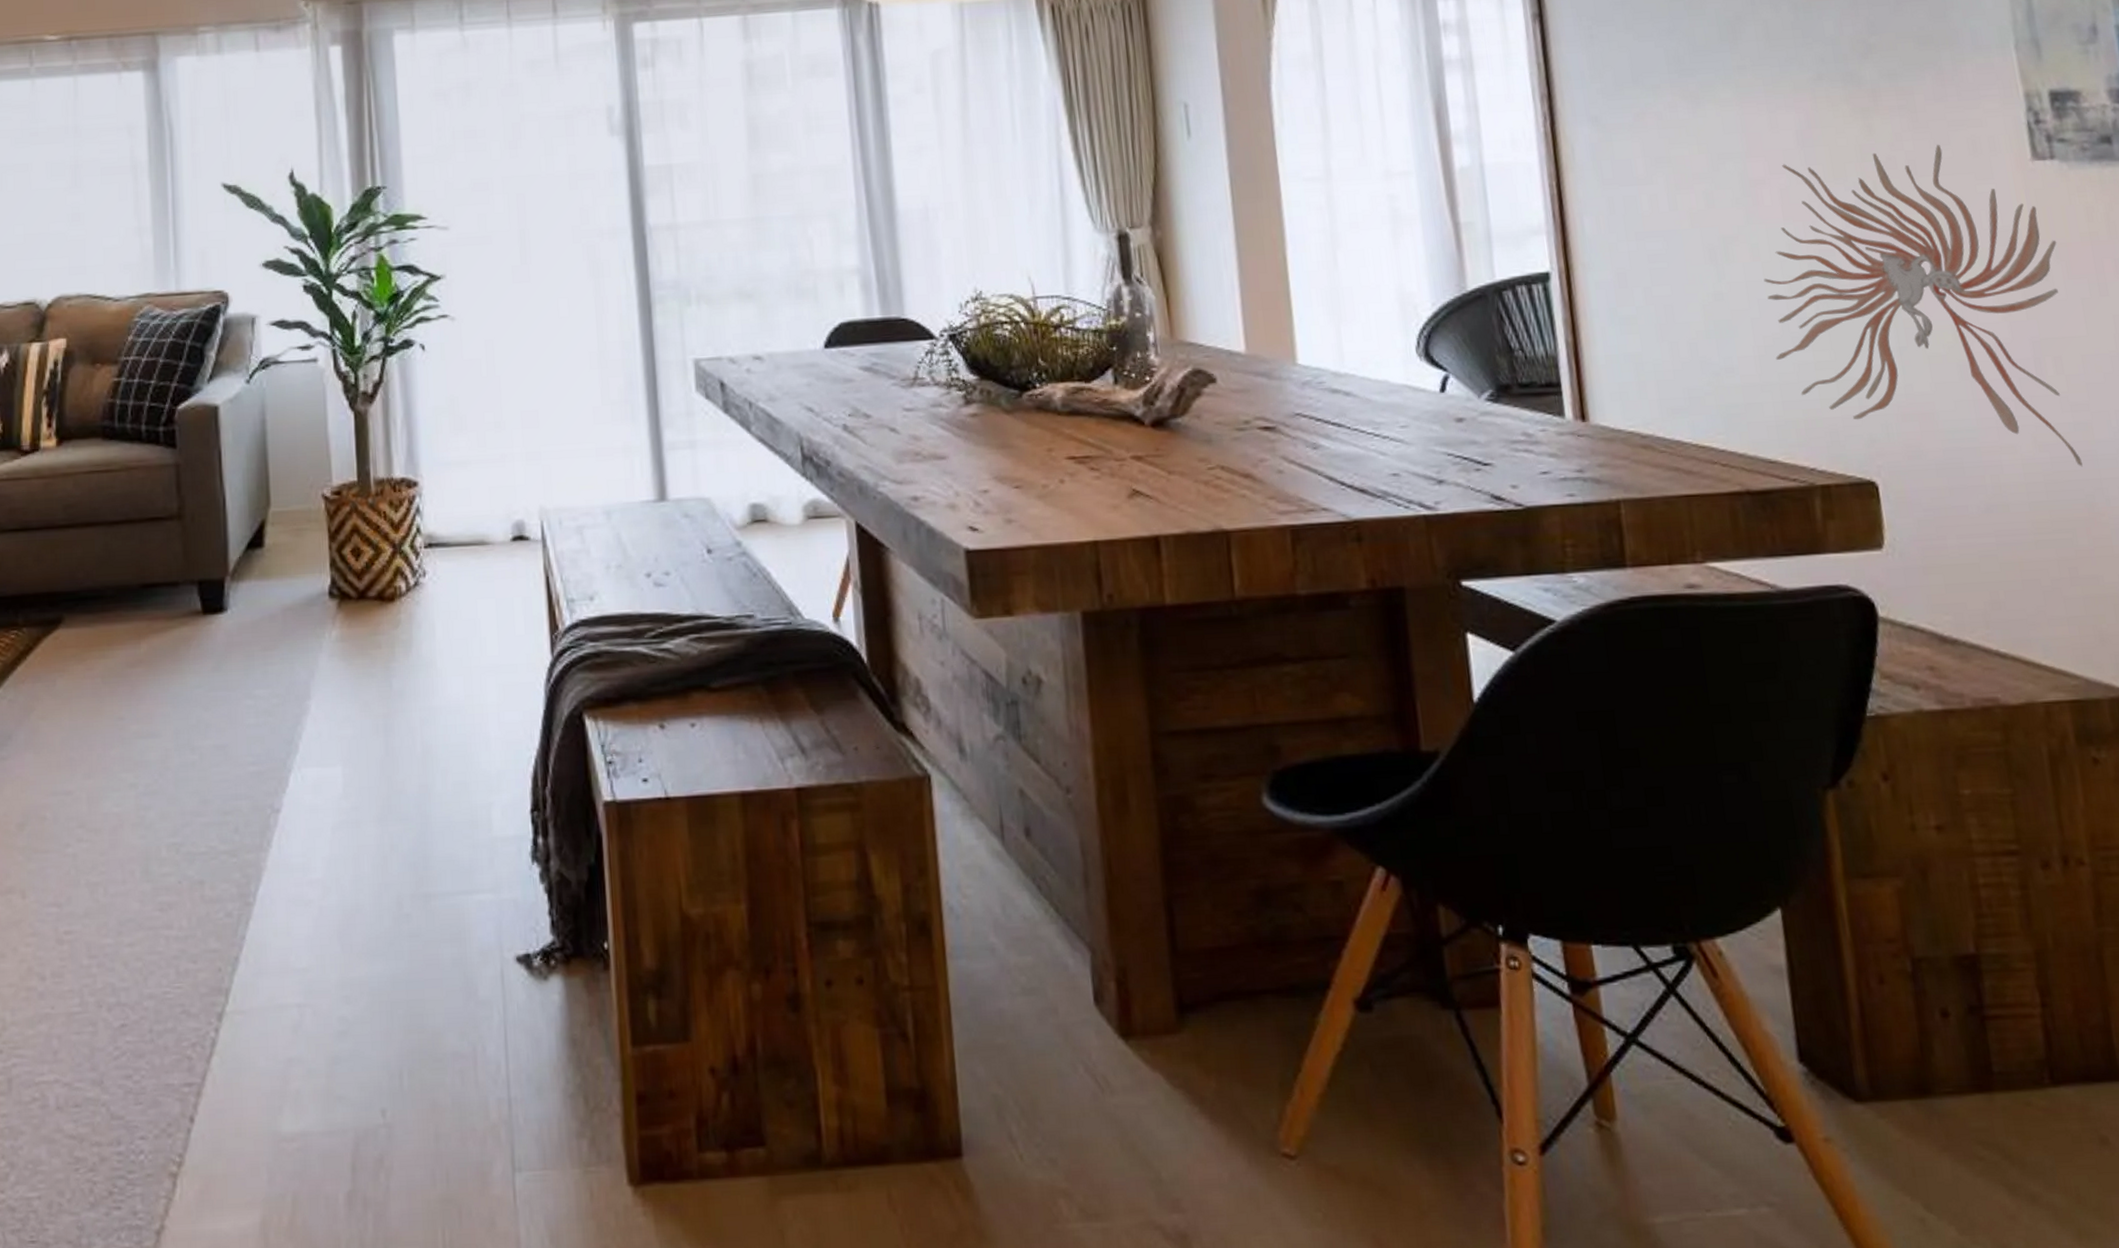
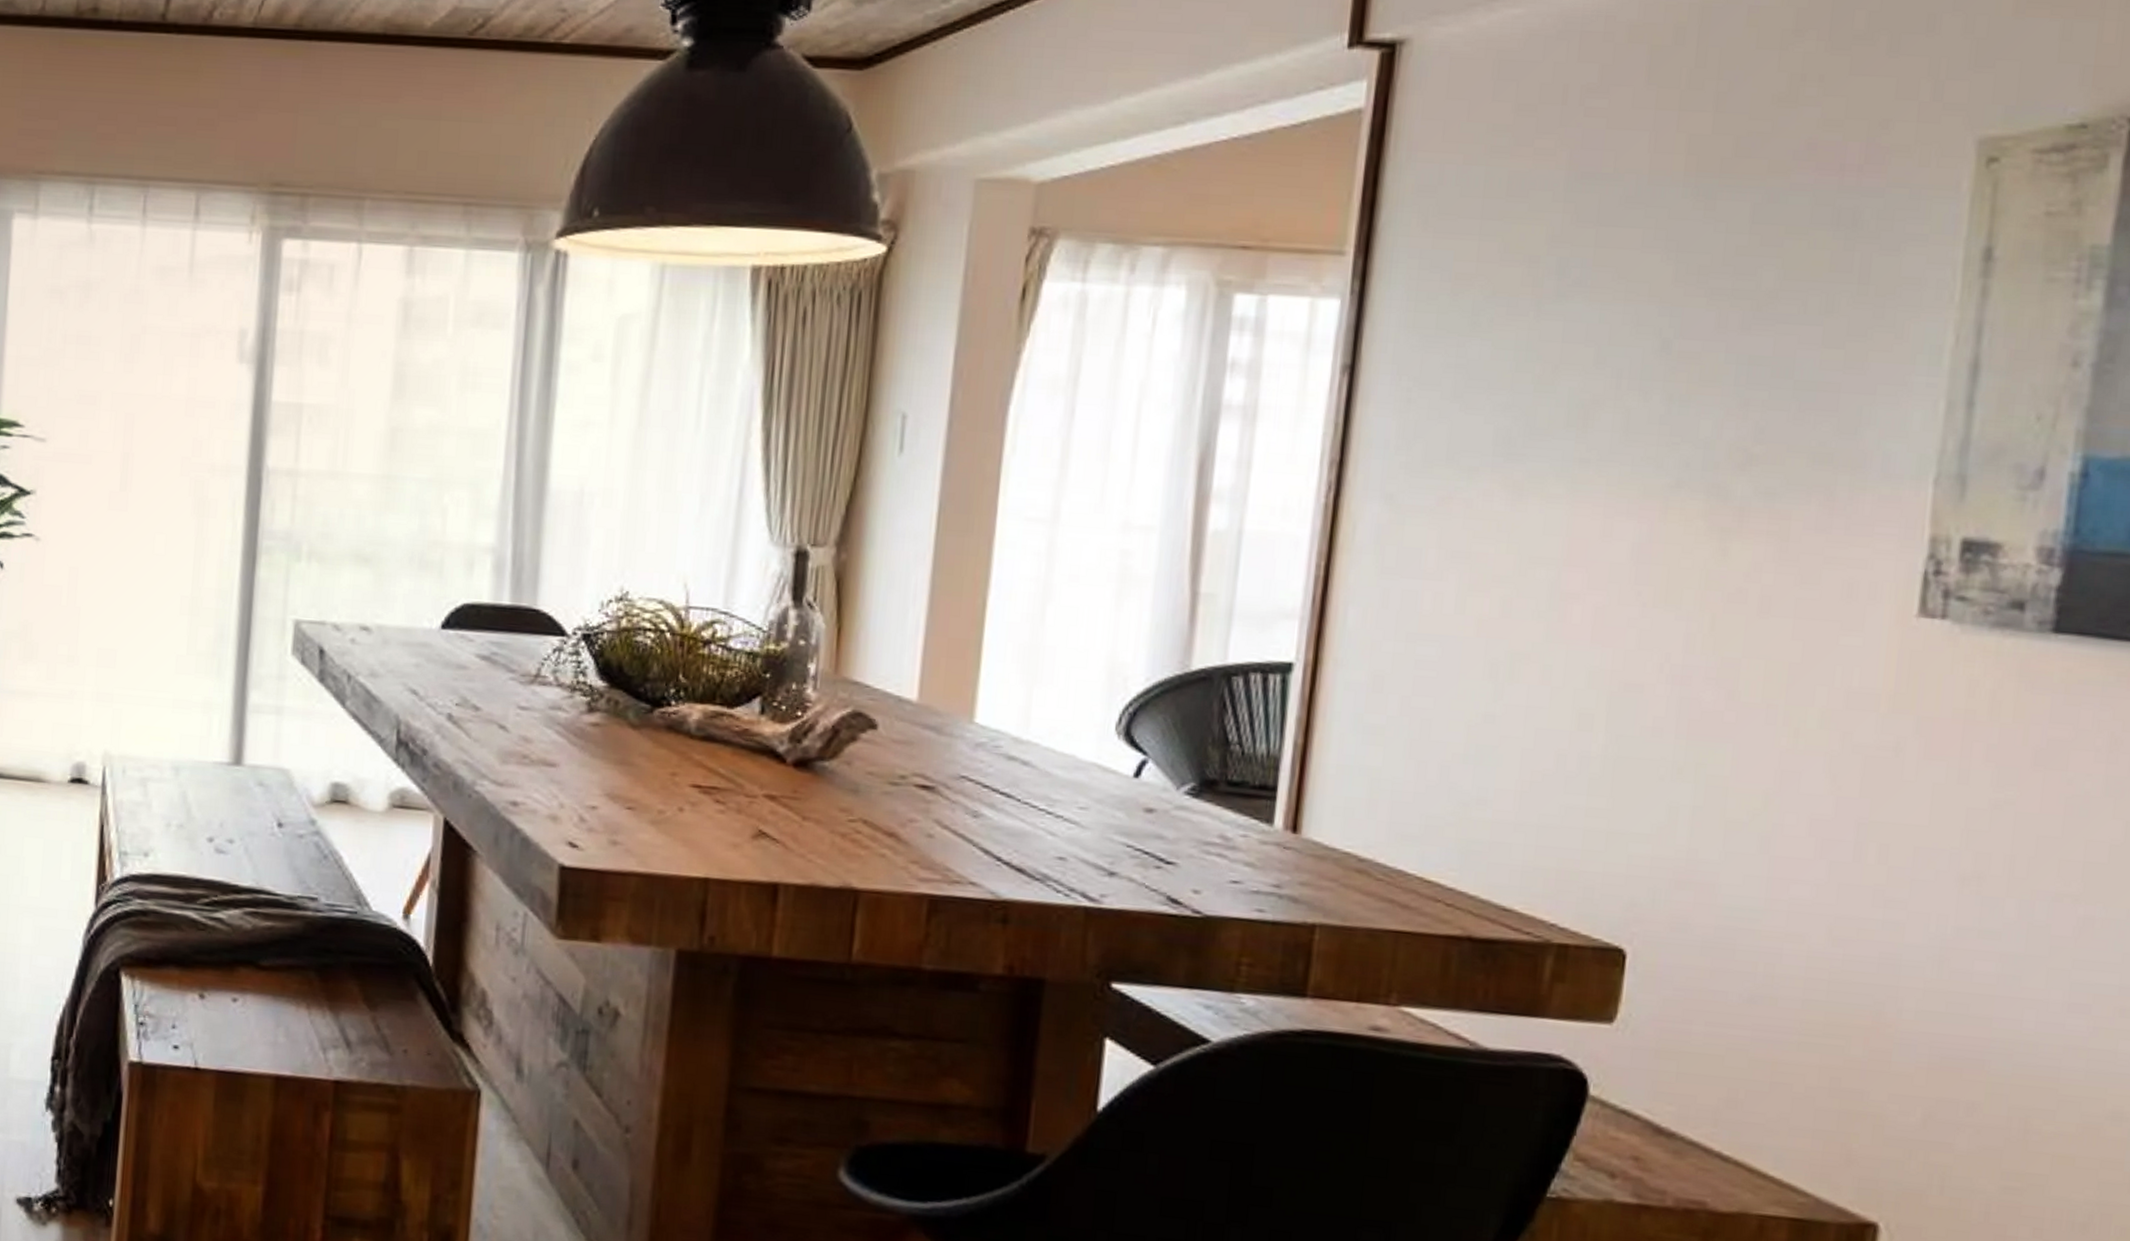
wall sculpture: present [1763,144,2083,467] -> none [1540,579,1922,971]

